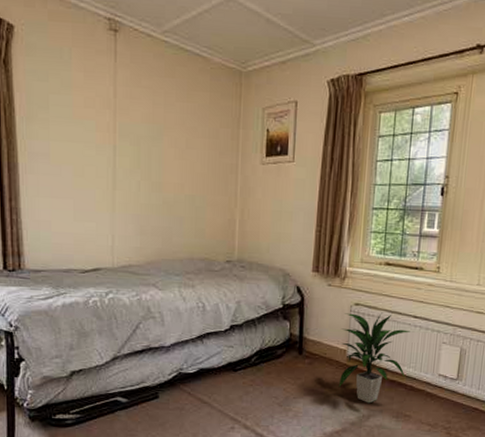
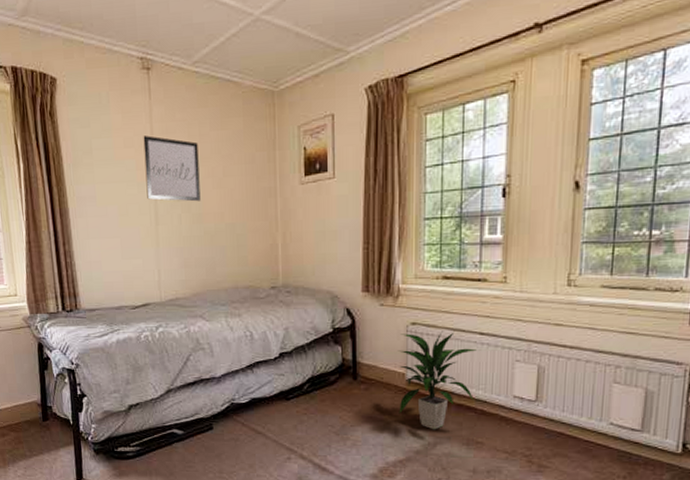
wall art: none [105,98,162,171] -> present [143,135,201,202]

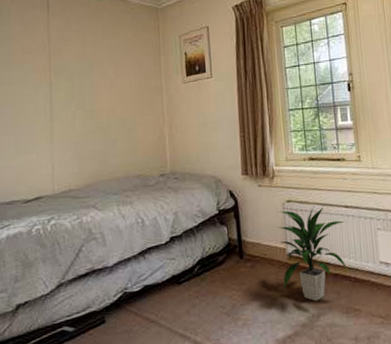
wall art: present [143,135,201,202] -> none [41,43,94,100]

